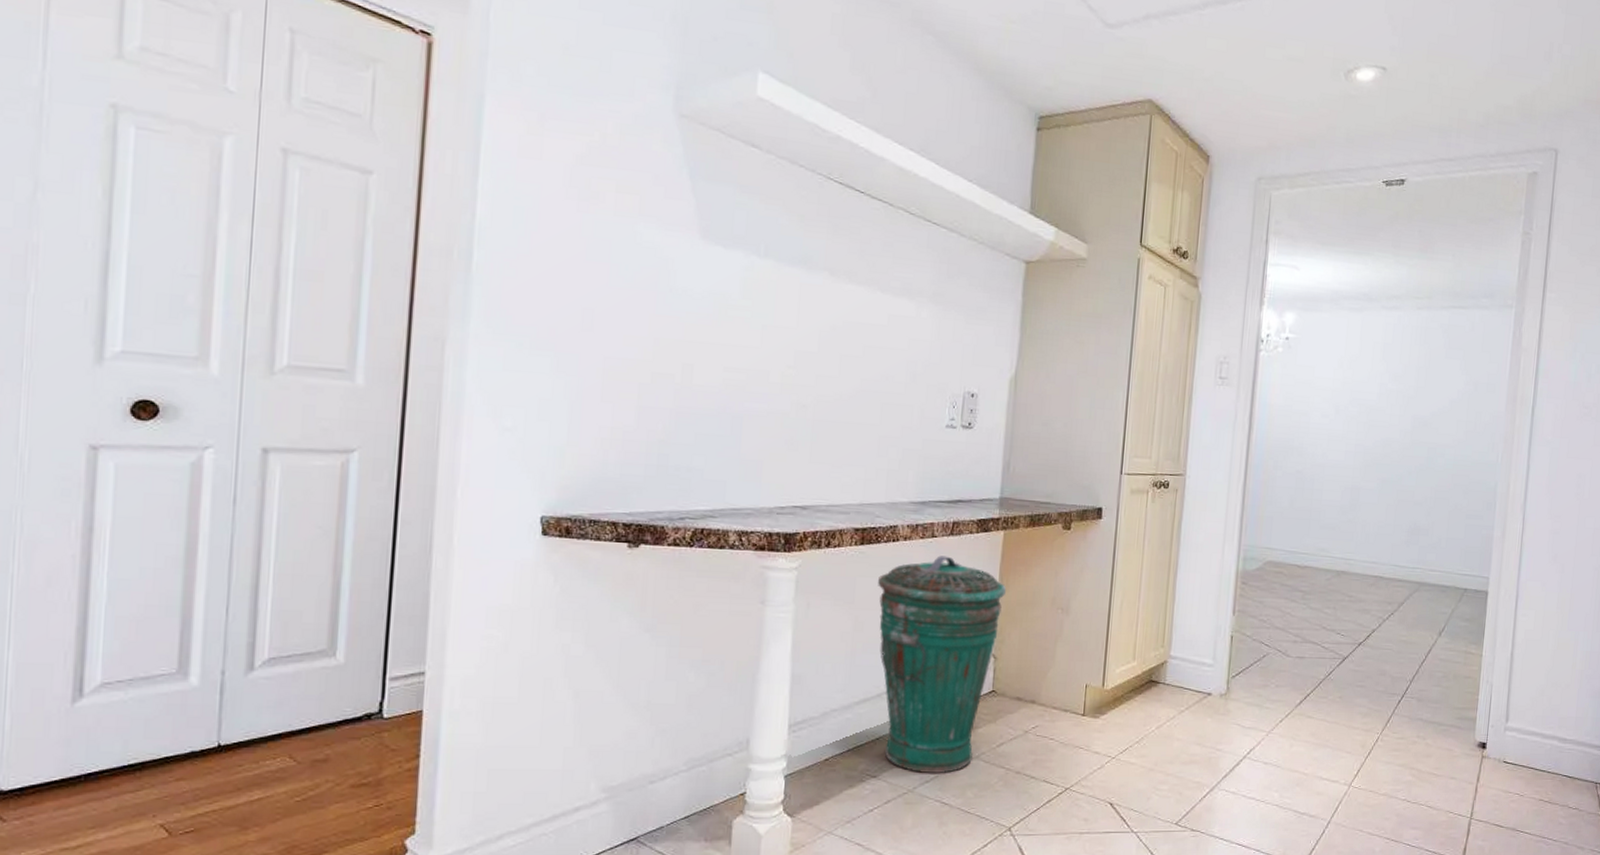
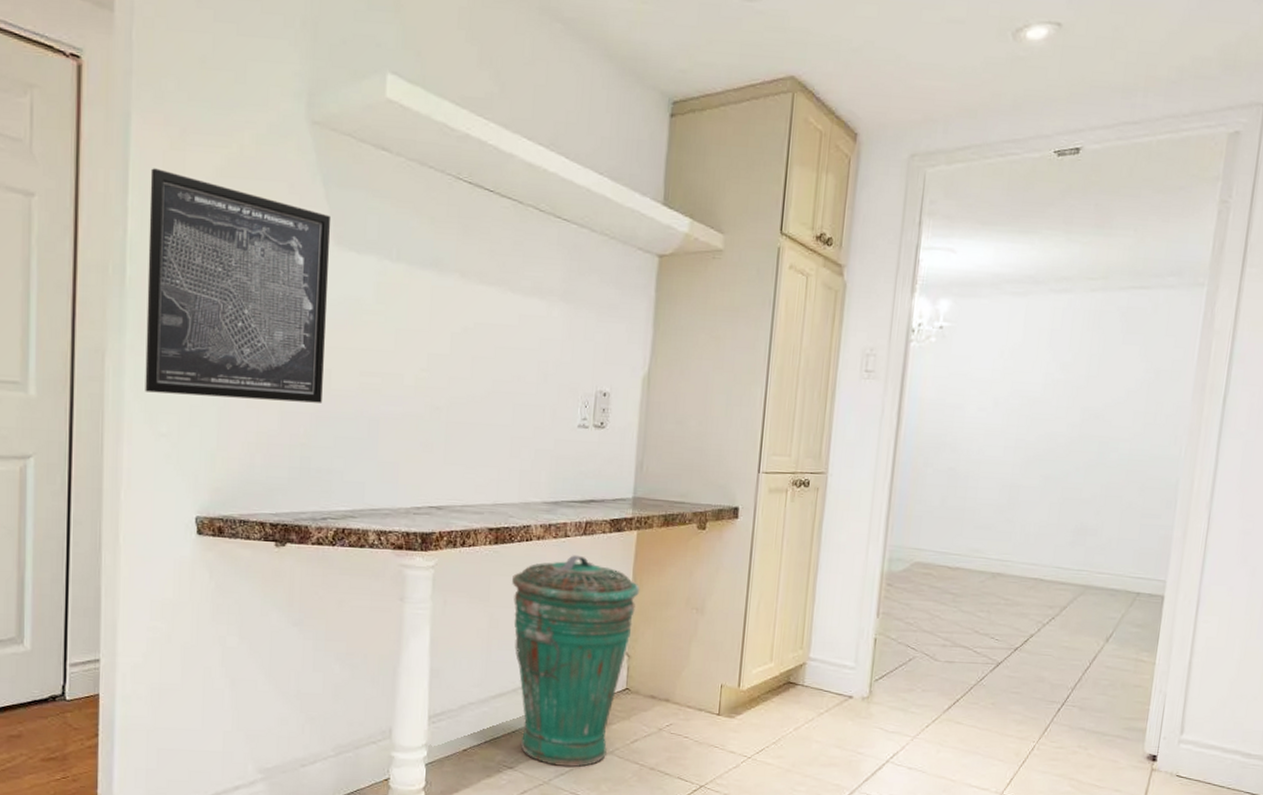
wall art: none [489,152,698,399] -> present [145,168,331,403]

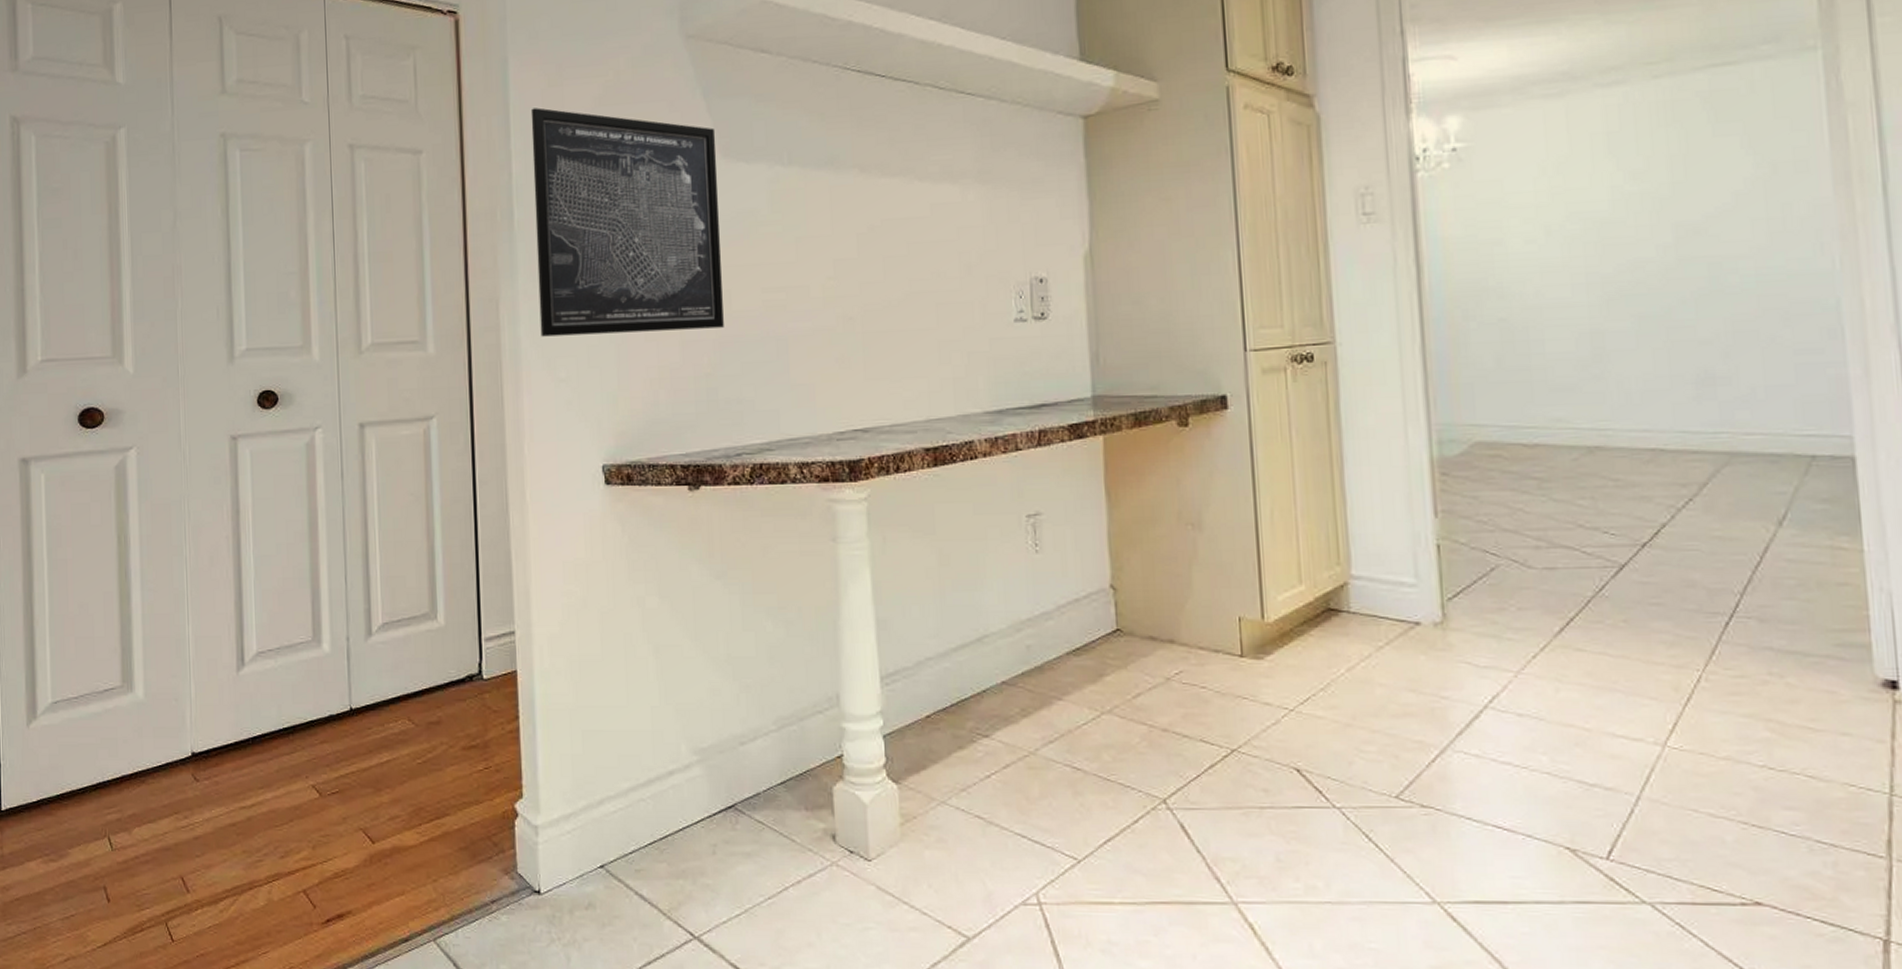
trash can: present [512,555,641,768] -> none [960,471,1117,733]

